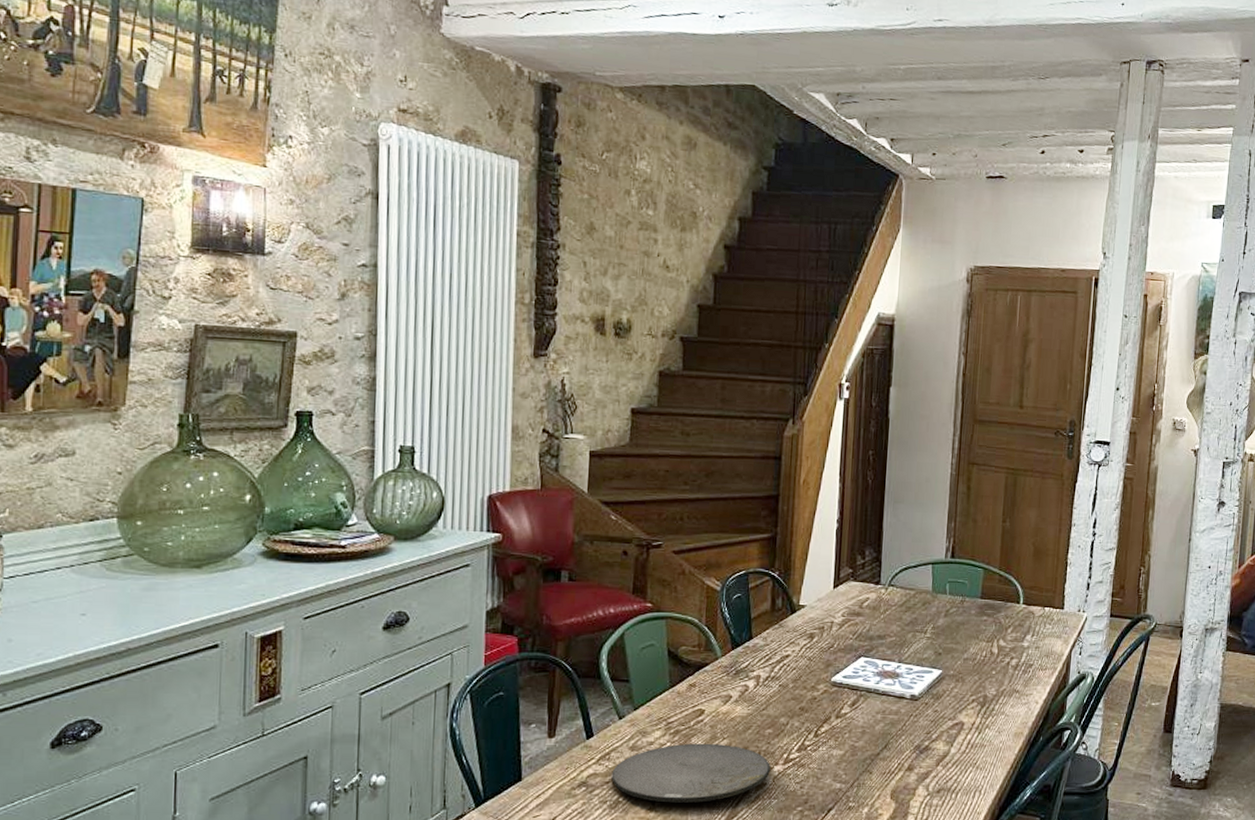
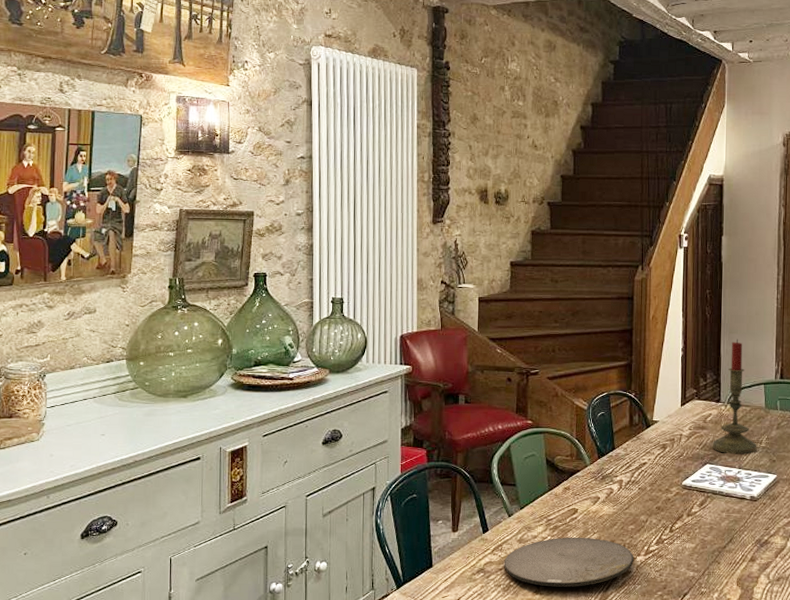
candle: none [869,509,921,646] -> present [713,338,757,455]

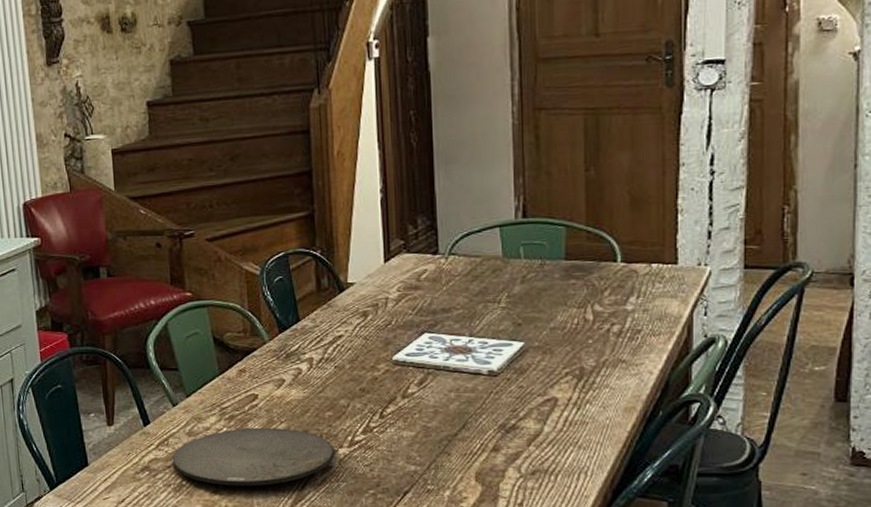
candle: present [713,338,757,455] -> none [431,170,494,319]

